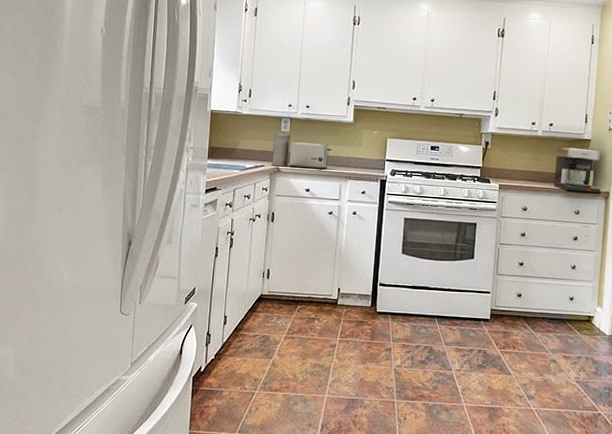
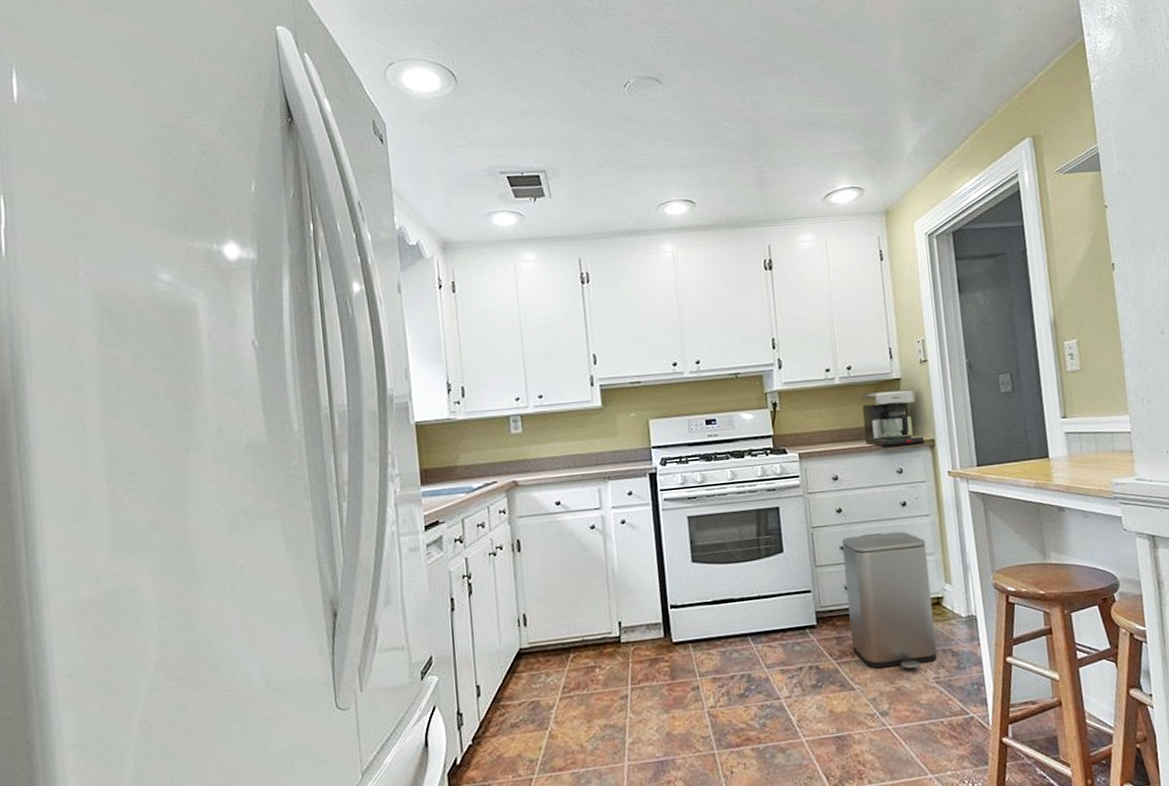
canister: present [271,132,291,167] -> none [502,435,528,481]
toaster: present [288,141,332,171] -> none [525,439,581,479]
pedal bin: none [515,256,587,367] -> present [842,531,937,669]

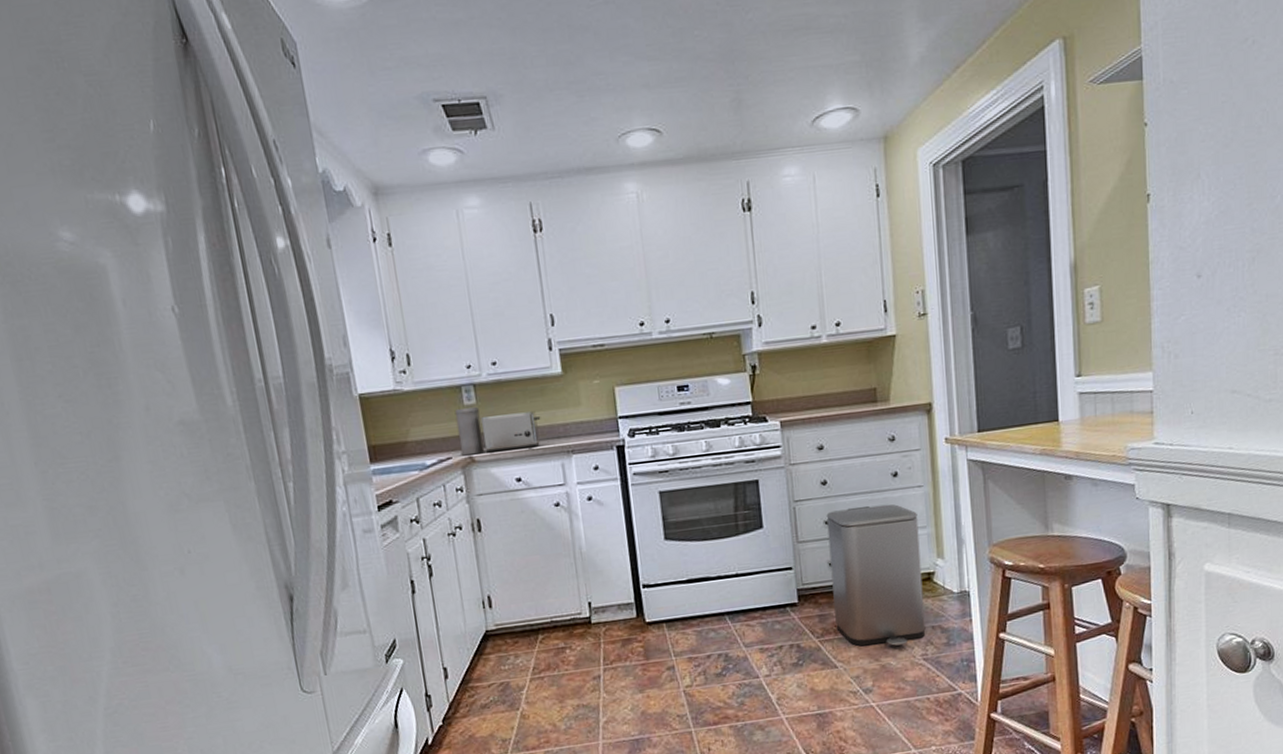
canister: none [502,435,528,481] -> present [454,406,485,456]
toaster: none [525,439,581,479] -> present [480,410,541,454]
coffee maker: present [861,389,925,447] -> none [851,347,921,413]

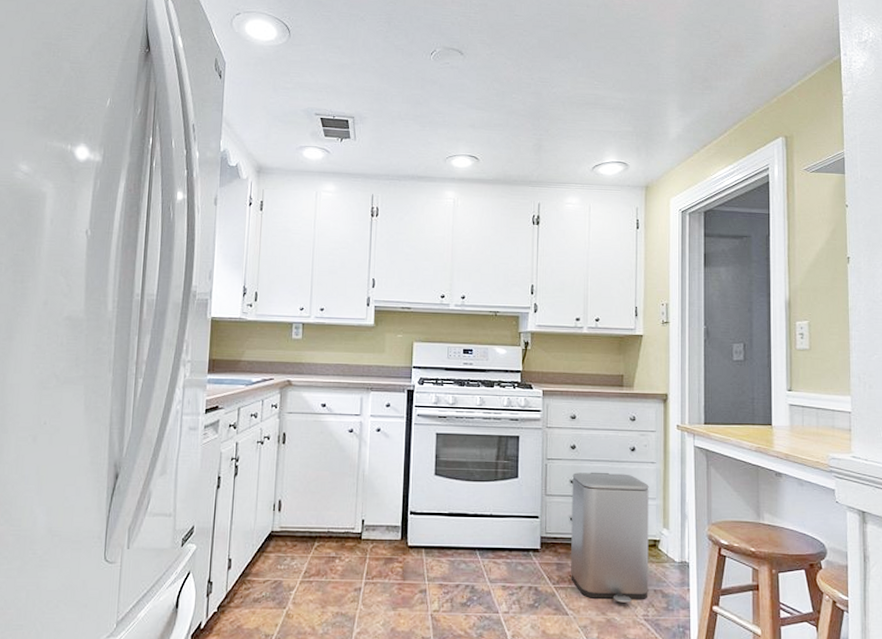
canister: present [454,406,485,456] -> none [281,340,303,379]
toaster: present [480,410,541,454] -> none [301,349,351,382]

